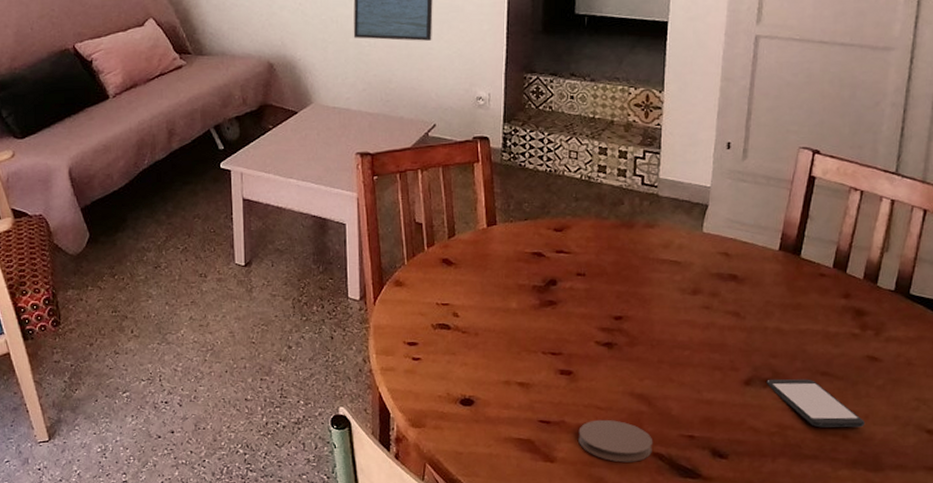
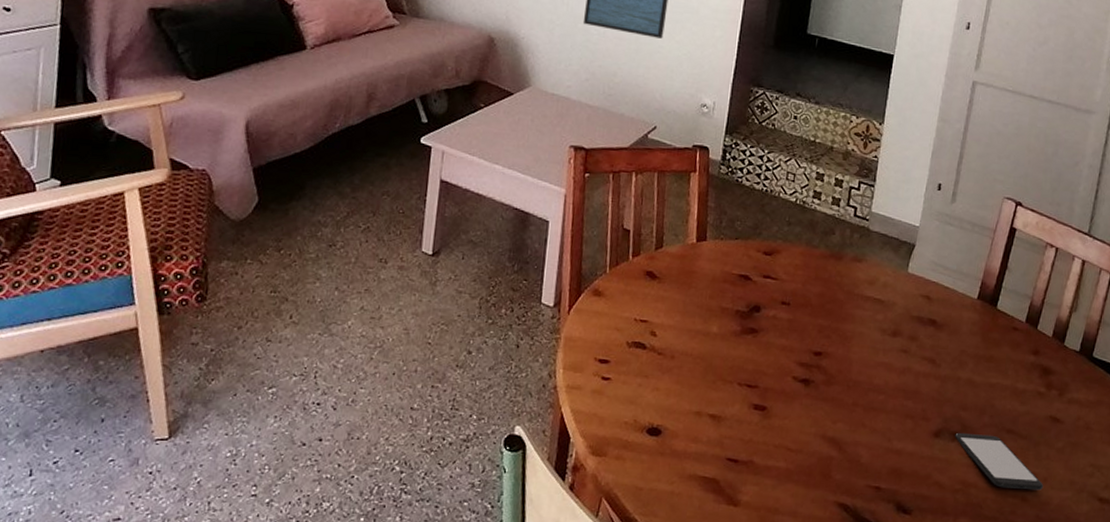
coaster: present [578,419,653,463] -> none [765,462,840,512]

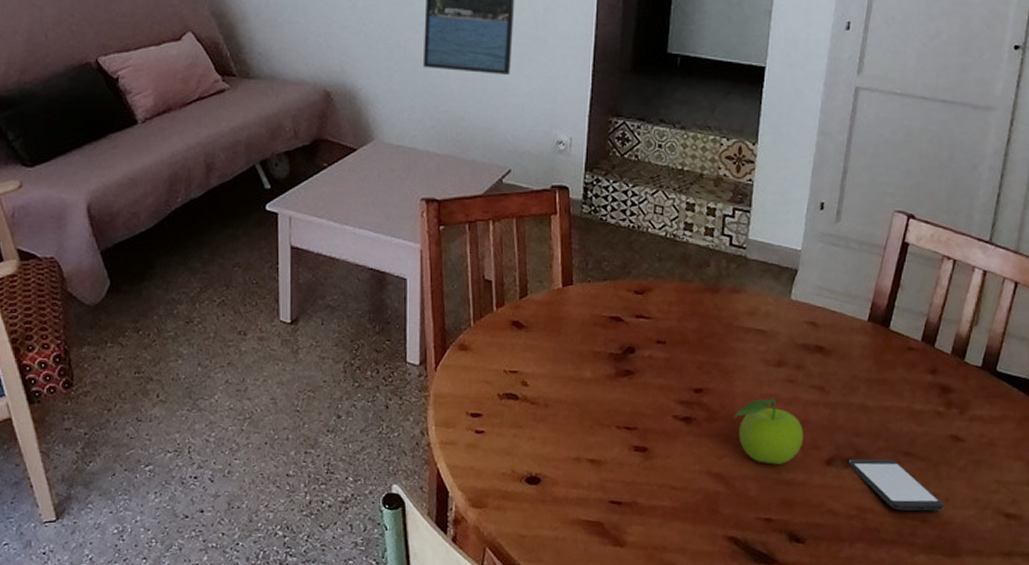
fruit: none [849,366,915,433] -> present [733,397,804,464]

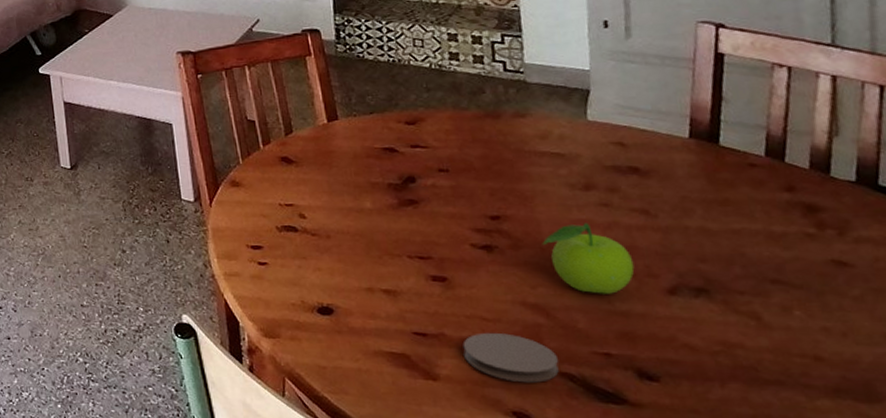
coaster: none [651,500,729,547] -> present [462,332,559,383]
smartphone: present [848,458,944,511] -> none [697,287,843,348]

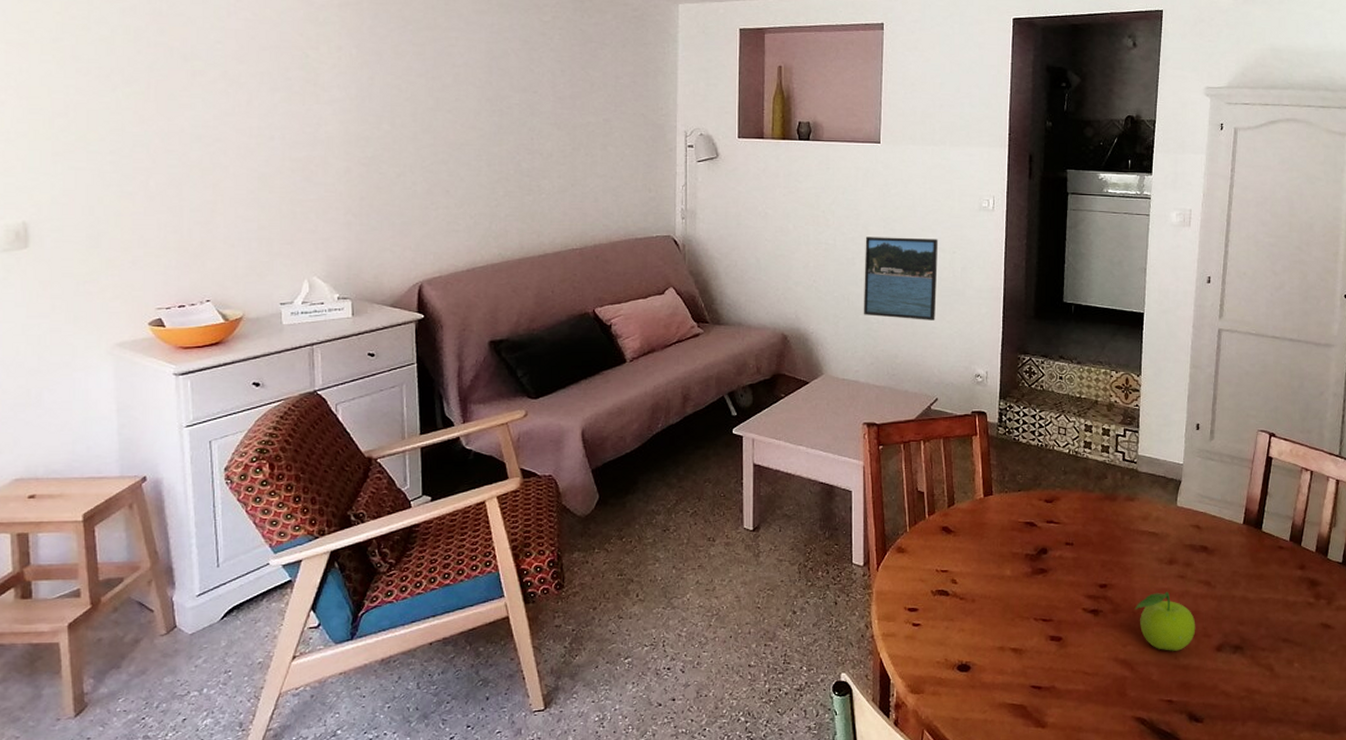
coaster: present [462,332,559,383] -> none [1068,684,1136,727]

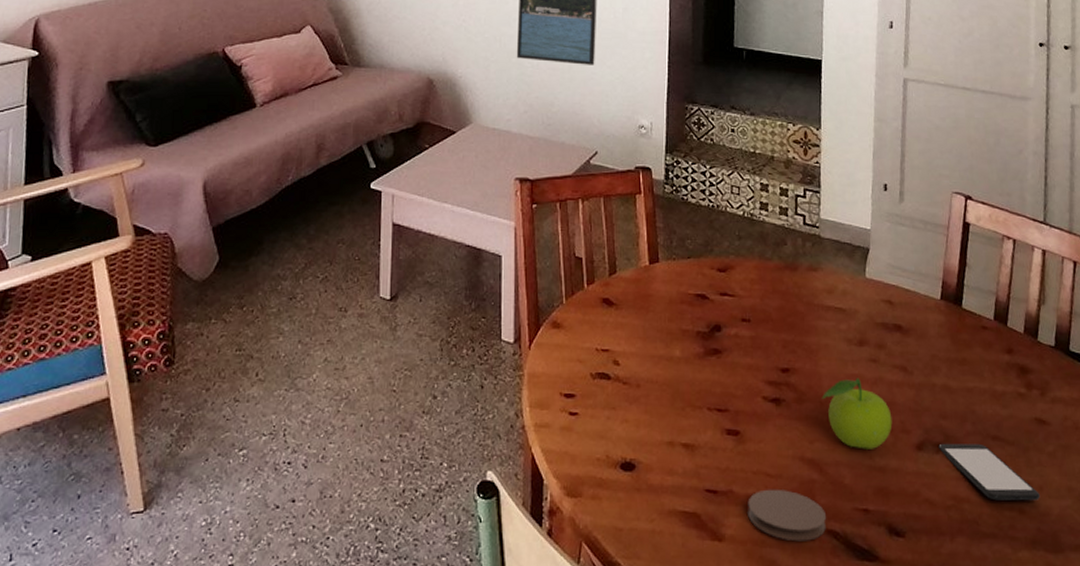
coaster: none [1068,684,1136,727] -> present [748,489,827,542]
smartphone: none [1235,645,1321,692] -> present [939,443,1040,501]

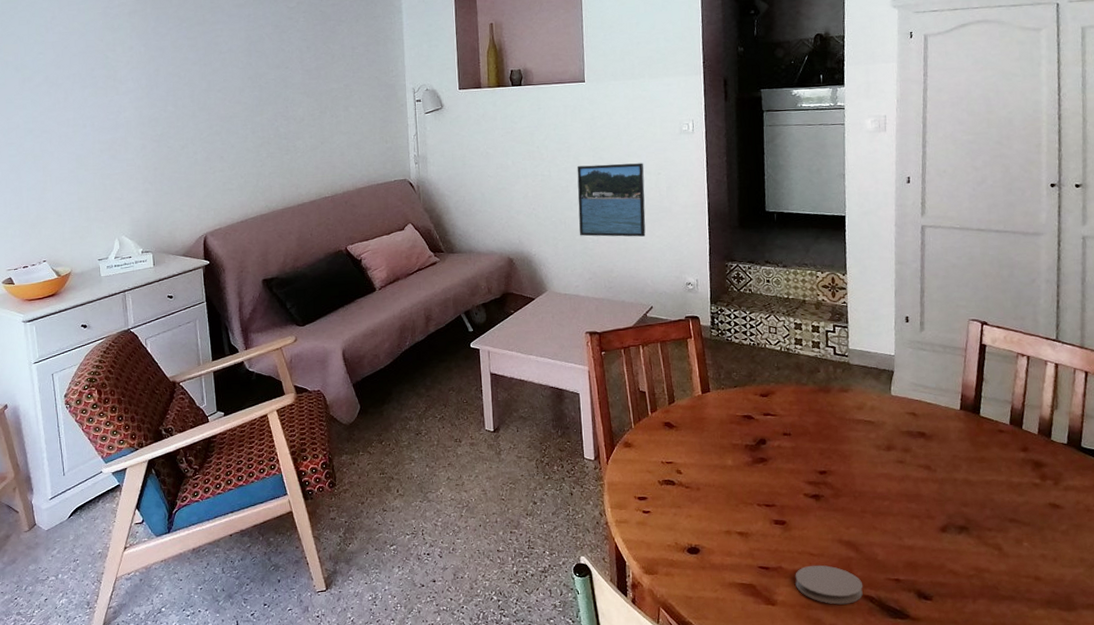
fruit: present [821,378,893,449] -> none [855,476,919,533]
smartphone: present [939,443,1040,501] -> none [961,525,1054,570]

